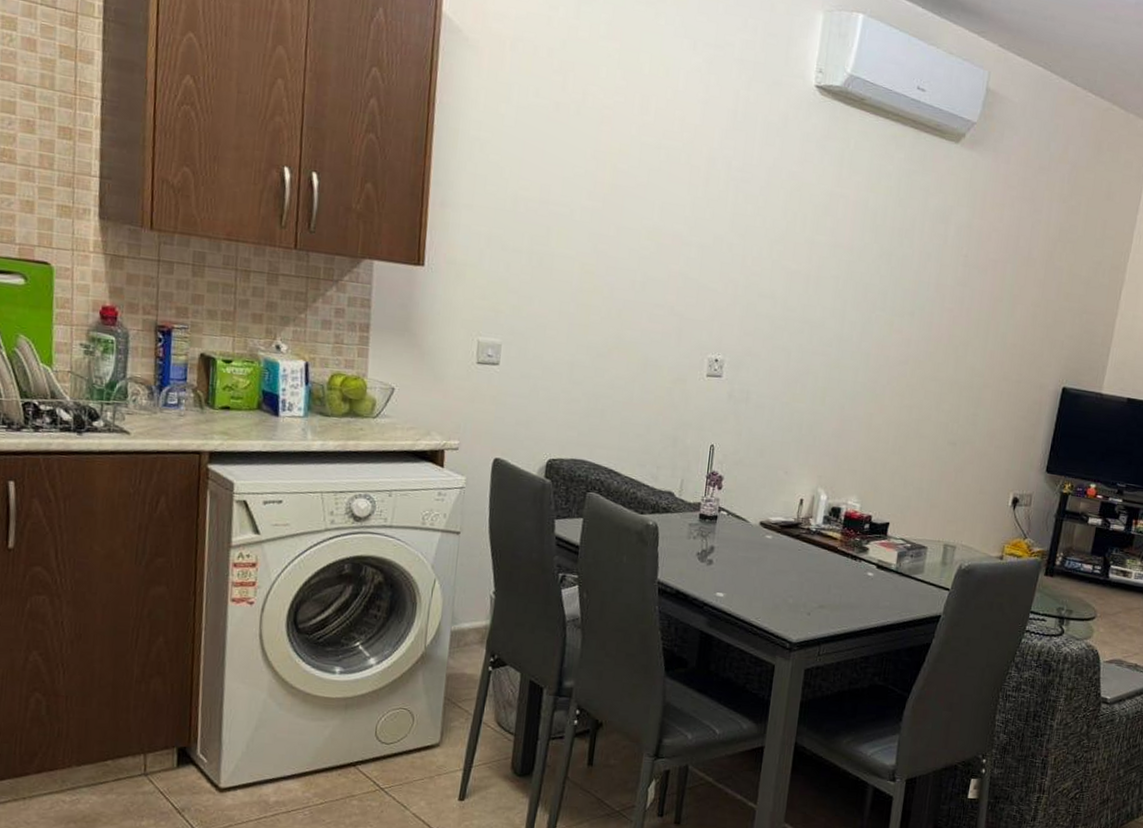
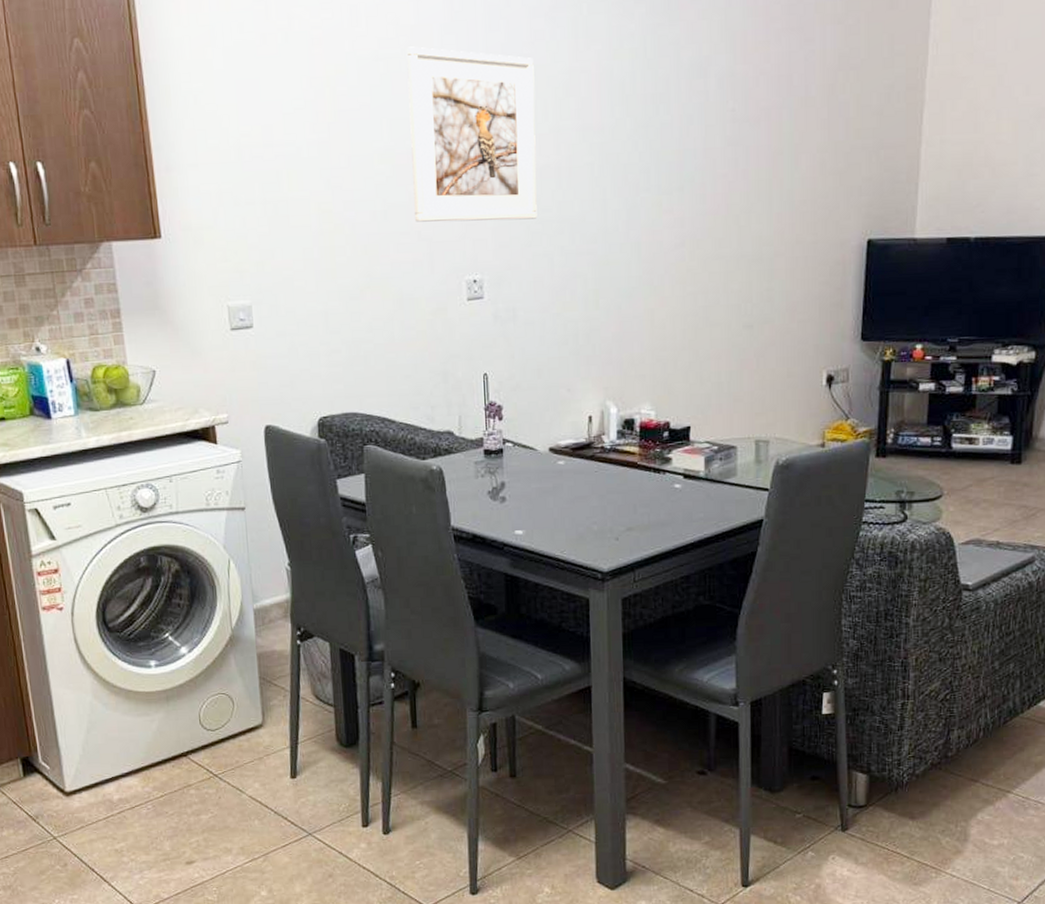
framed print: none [670,142,801,316] -> present [407,46,537,222]

